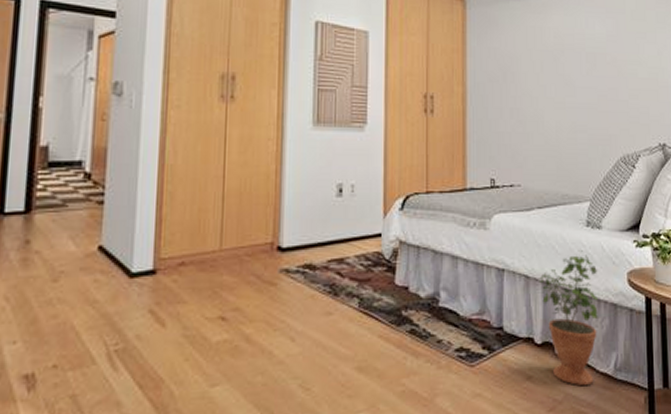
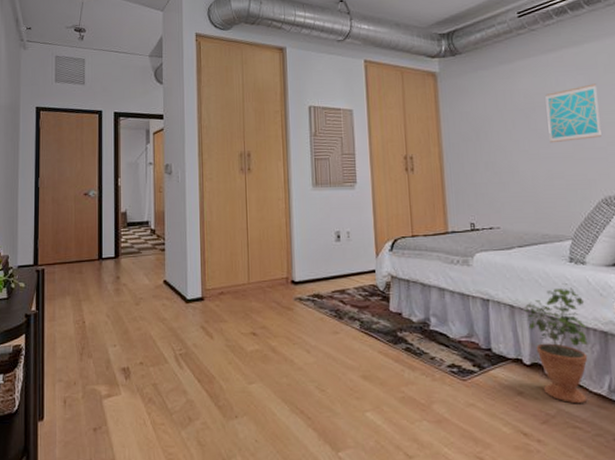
wall art: none [575,29,624,92] -> present [545,84,601,144]

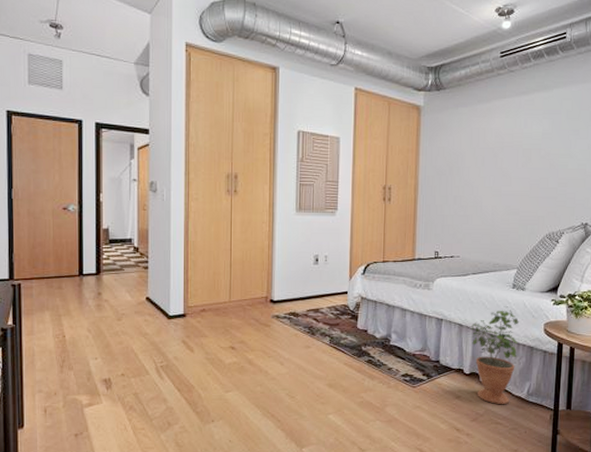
wall art: present [545,84,601,144] -> none [512,128,558,182]

